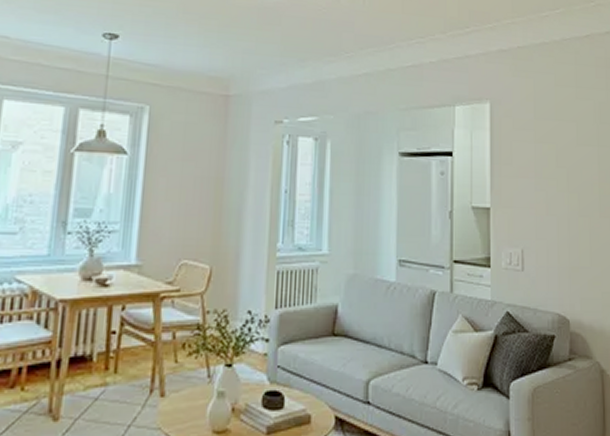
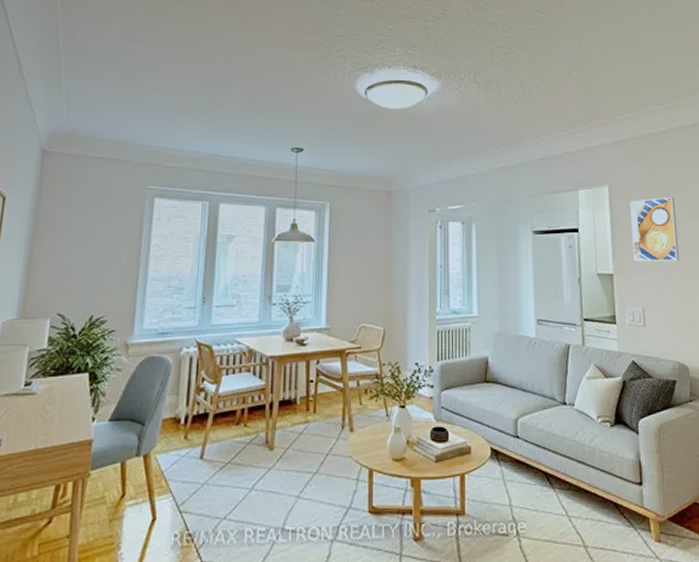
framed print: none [514,118,566,196] -> present [630,196,680,262]

